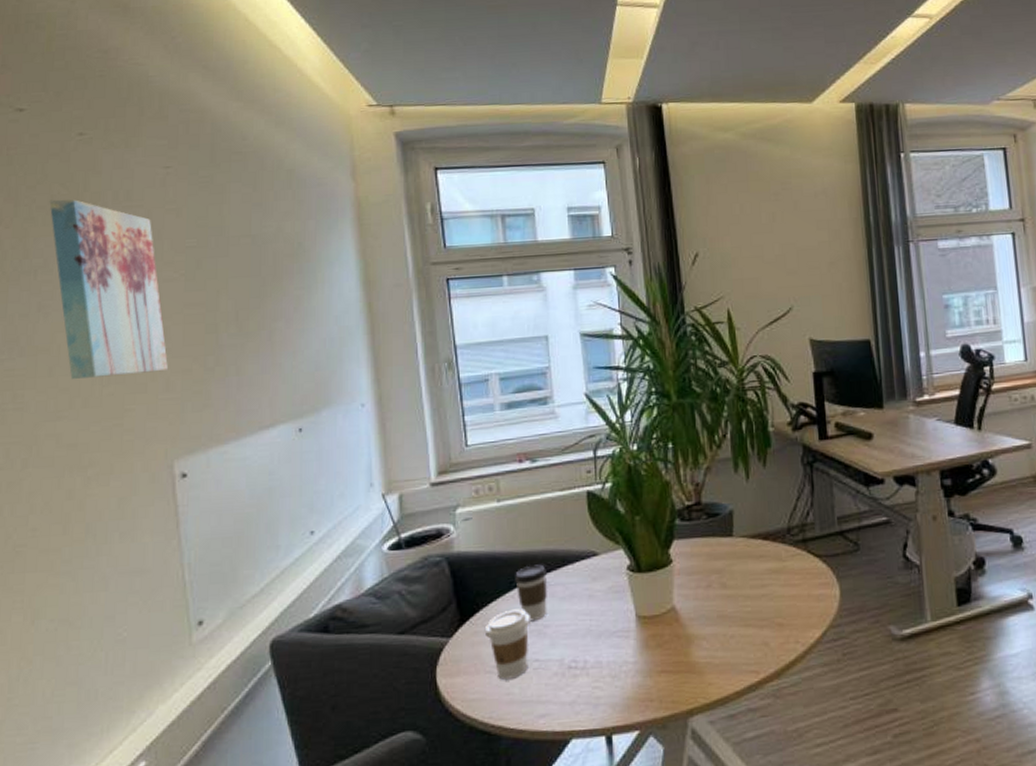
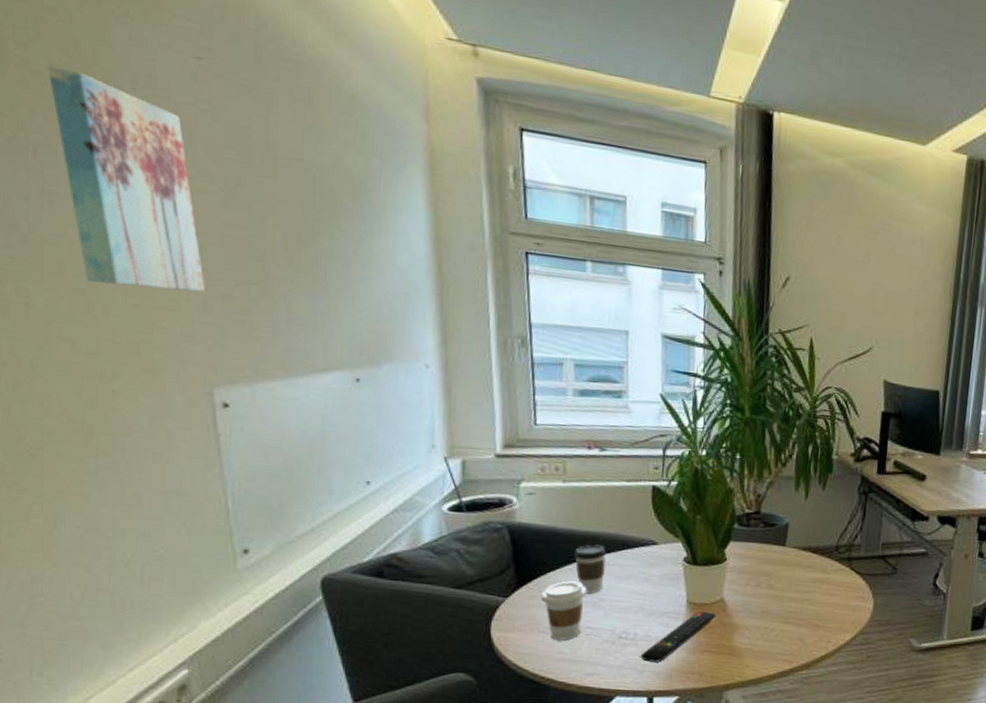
remote control: none [593,624,669,693] -> present [640,611,717,662]

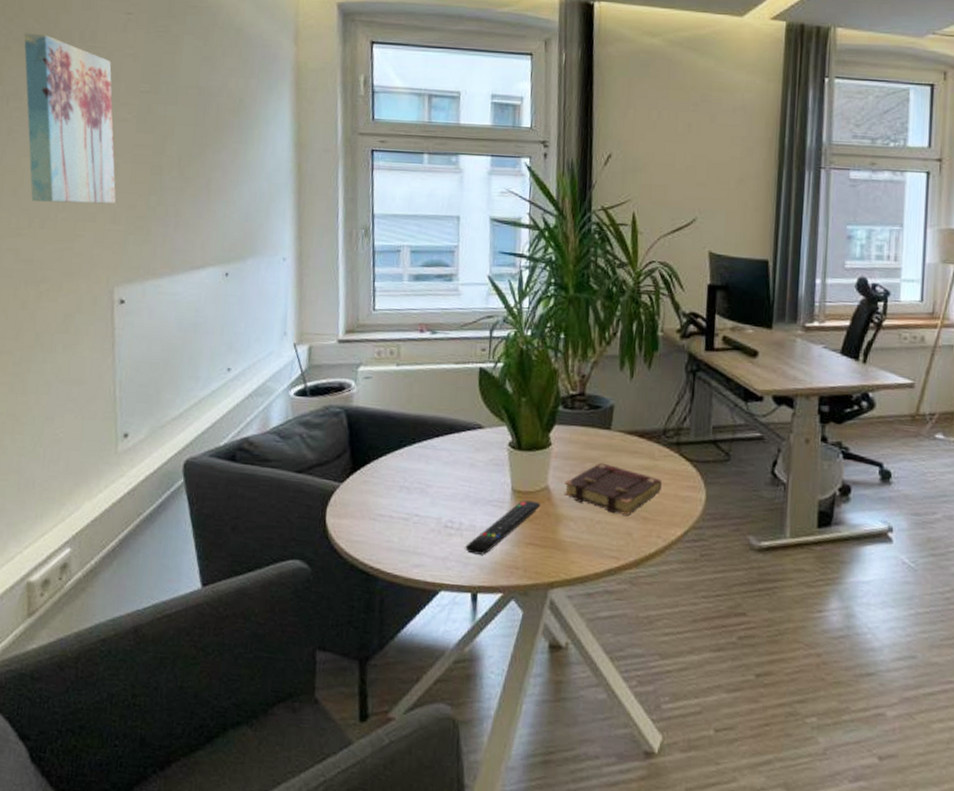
coffee cup: present [542,581,587,641] -> none [373,466,415,529]
coffee cup: present [574,544,606,594] -> none [405,428,435,480]
book: none [739,576,833,624] -> present [564,462,662,516]

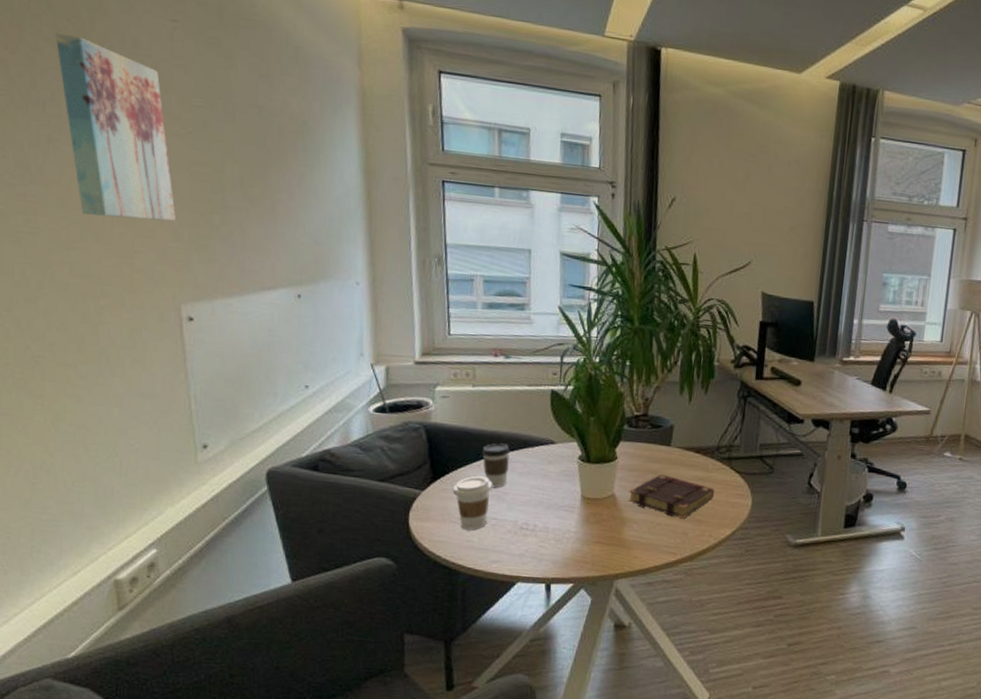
coffee cup: none [373,466,415,529] -> present [453,476,492,531]
coffee cup: none [405,428,435,480] -> present [482,443,510,488]
remote control: present [465,500,541,555] -> none [539,506,608,552]

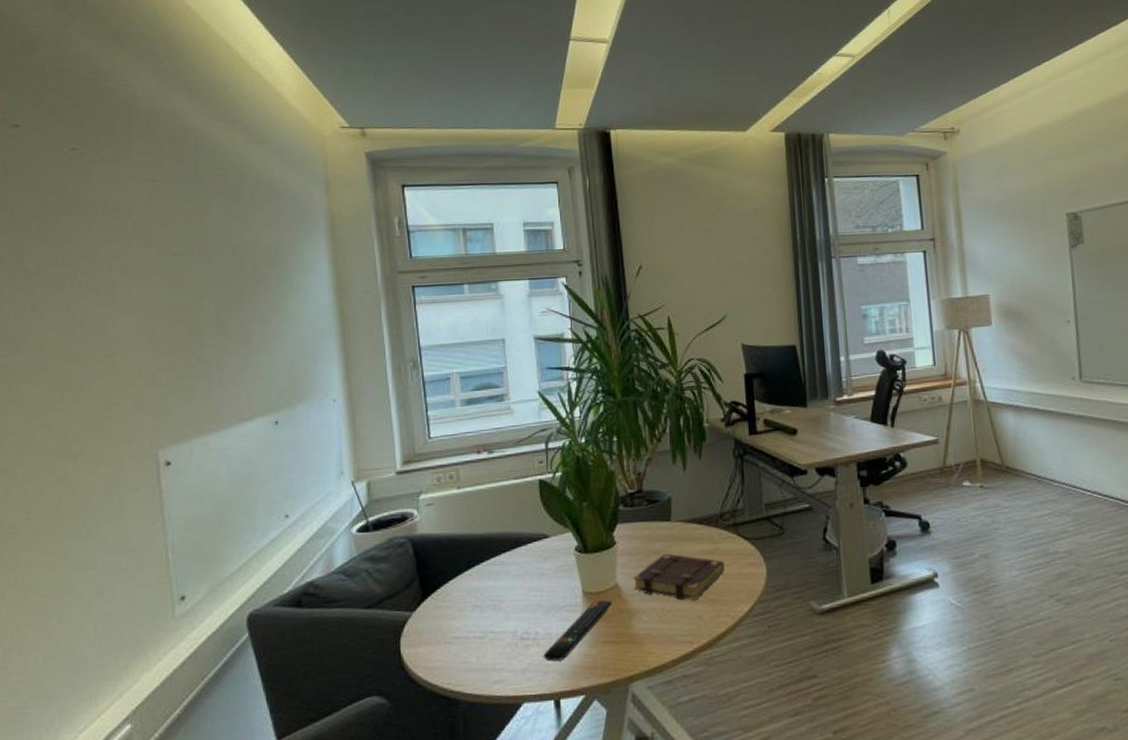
wall art: present [55,33,176,222] -> none [43,209,154,374]
coffee cup: present [453,476,492,531] -> none [446,586,487,651]
coffee cup: present [482,443,510,488] -> none [473,545,503,597]
remote control: none [539,506,608,552] -> present [543,600,613,661]

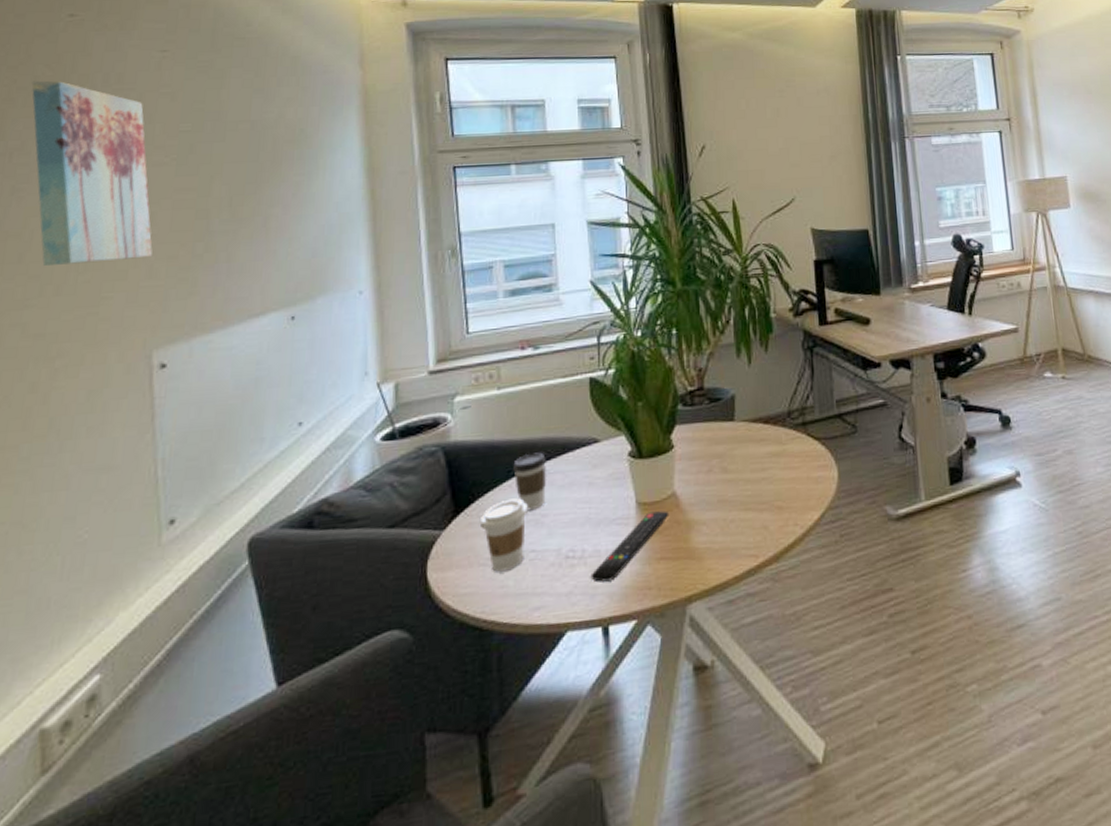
wall art: none [43,209,154,374] -> present [31,80,153,266]
coffee cup: none [446,586,487,651] -> present [481,498,528,573]
coffee cup: none [473,545,503,597] -> present [513,452,547,511]
book: present [633,553,725,601] -> none [692,456,793,509]

